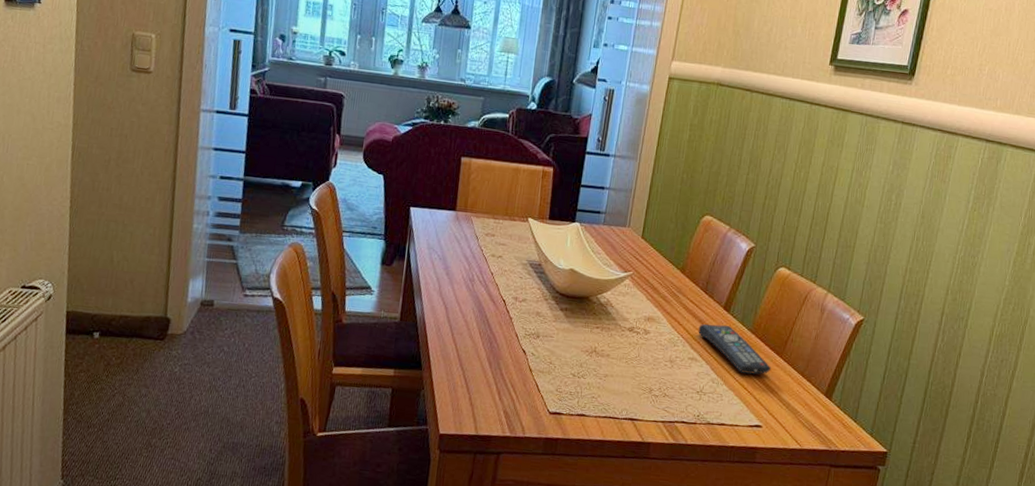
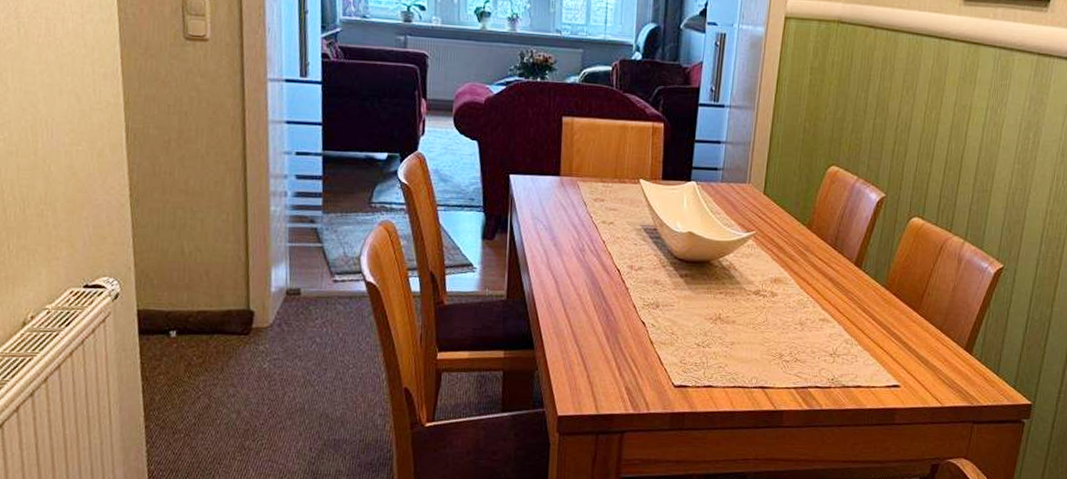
remote control: present [698,324,772,375] -> none [829,282,908,332]

